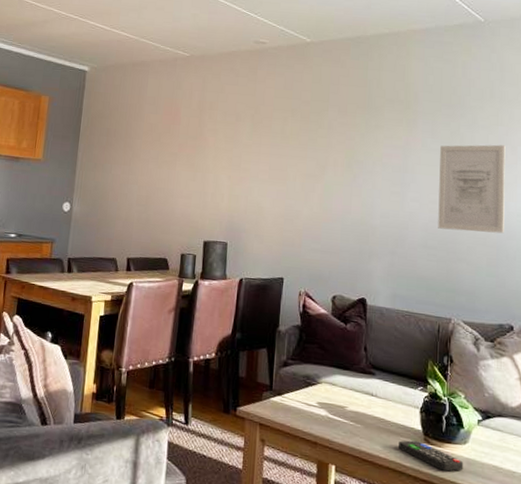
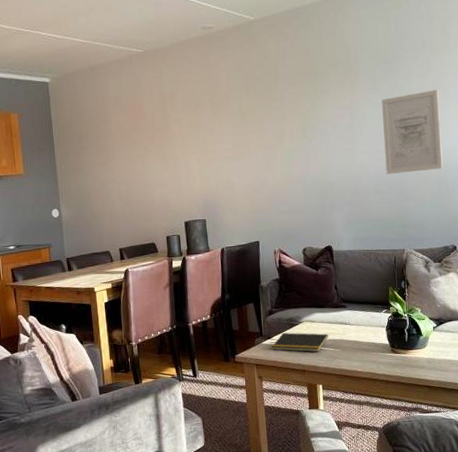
notepad: none [281,391,350,423] -> present [272,332,329,352]
remote control: present [399,440,464,472] -> none [371,352,425,372]

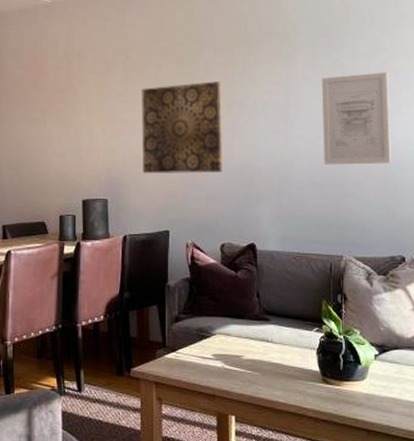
wall art: none [228,110,301,194] -> present [142,81,223,173]
notepad: present [272,332,329,352] -> none [176,346,246,374]

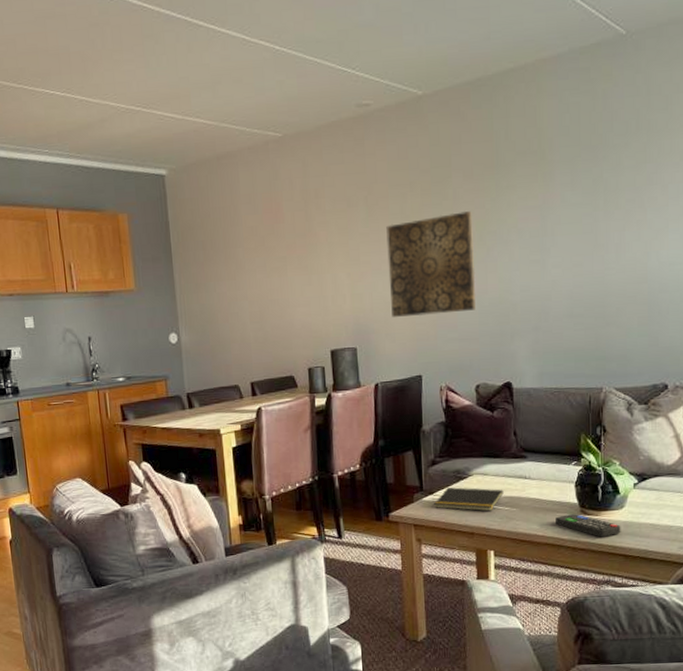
notepad: none [176,346,246,374] -> present [434,487,504,512]
remote control: none [297,381,363,409] -> present [556,513,621,537]
wall art: present [322,72,391,165] -> none [582,185,656,294]

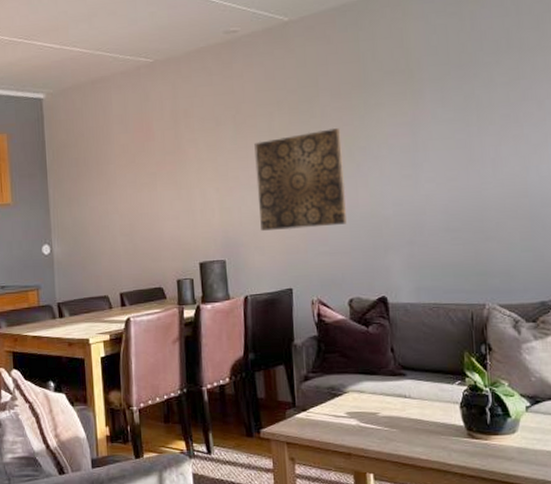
notepad: present [434,487,504,512] -> none [307,404,382,431]
remote control: present [556,513,621,537] -> none [440,436,515,464]

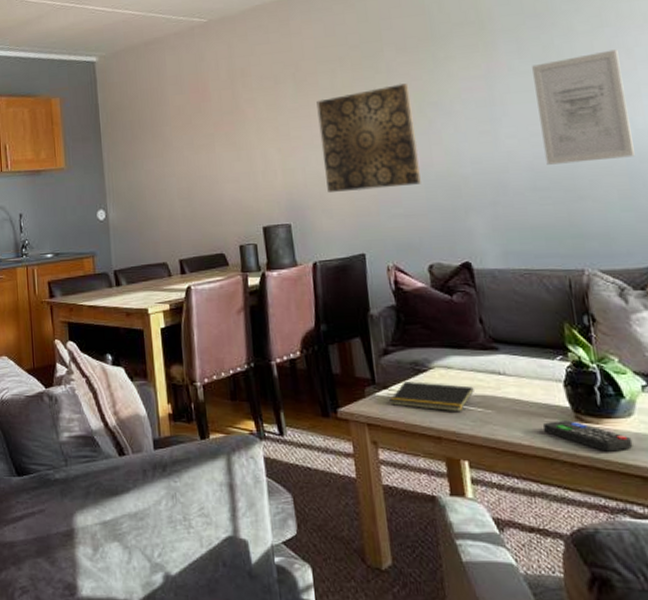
notepad: none [307,404,382,431] -> present [389,382,474,412]
remote control: none [440,436,515,464] -> present [543,419,633,452]
wall art: none [453,101,537,208] -> present [532,49,635,165]

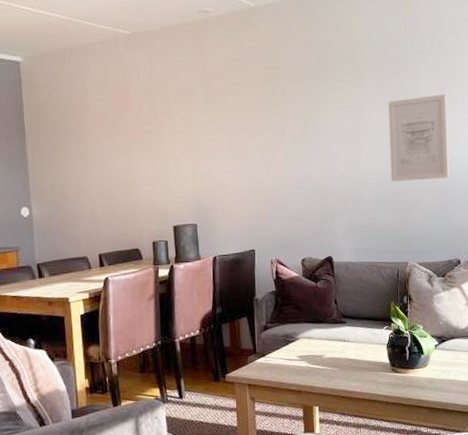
wall art: present [316,83,421,192] -> none [223,108,302,198]
notepad: present [389,382,474,412] -> none [266,350,327,372]
remote control: present [543,419,633,452] -> none [371,371,426,393]

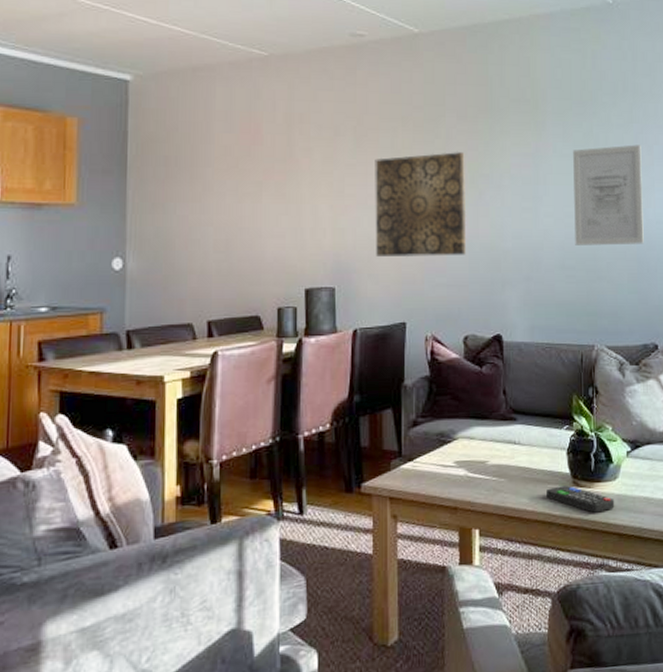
wall art: none [223,108,302,198] -> present [375,152,467,256]
remote control: none [371,371,426,393] -> present [546,484,615,513]

